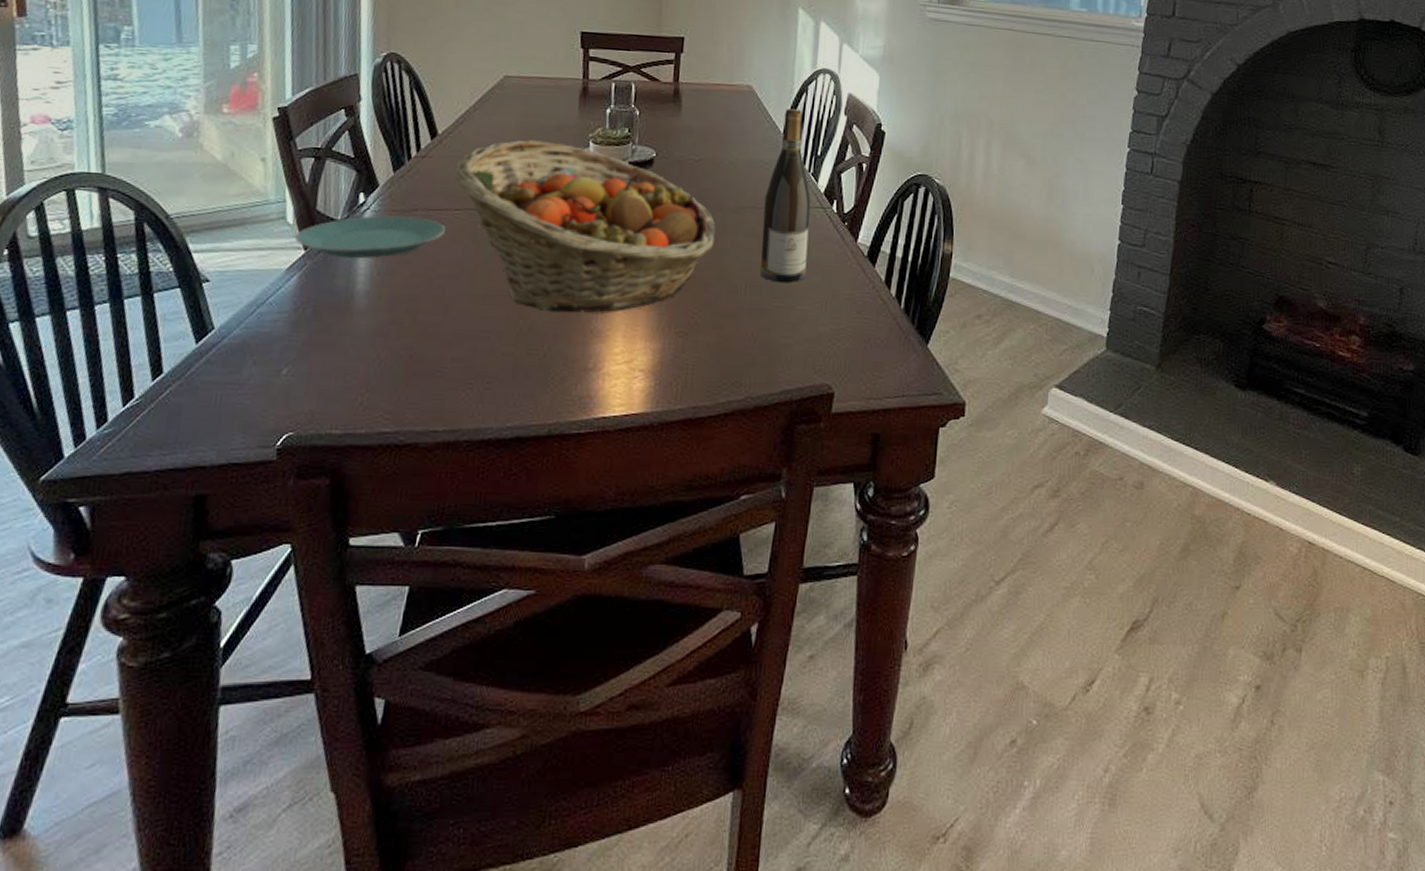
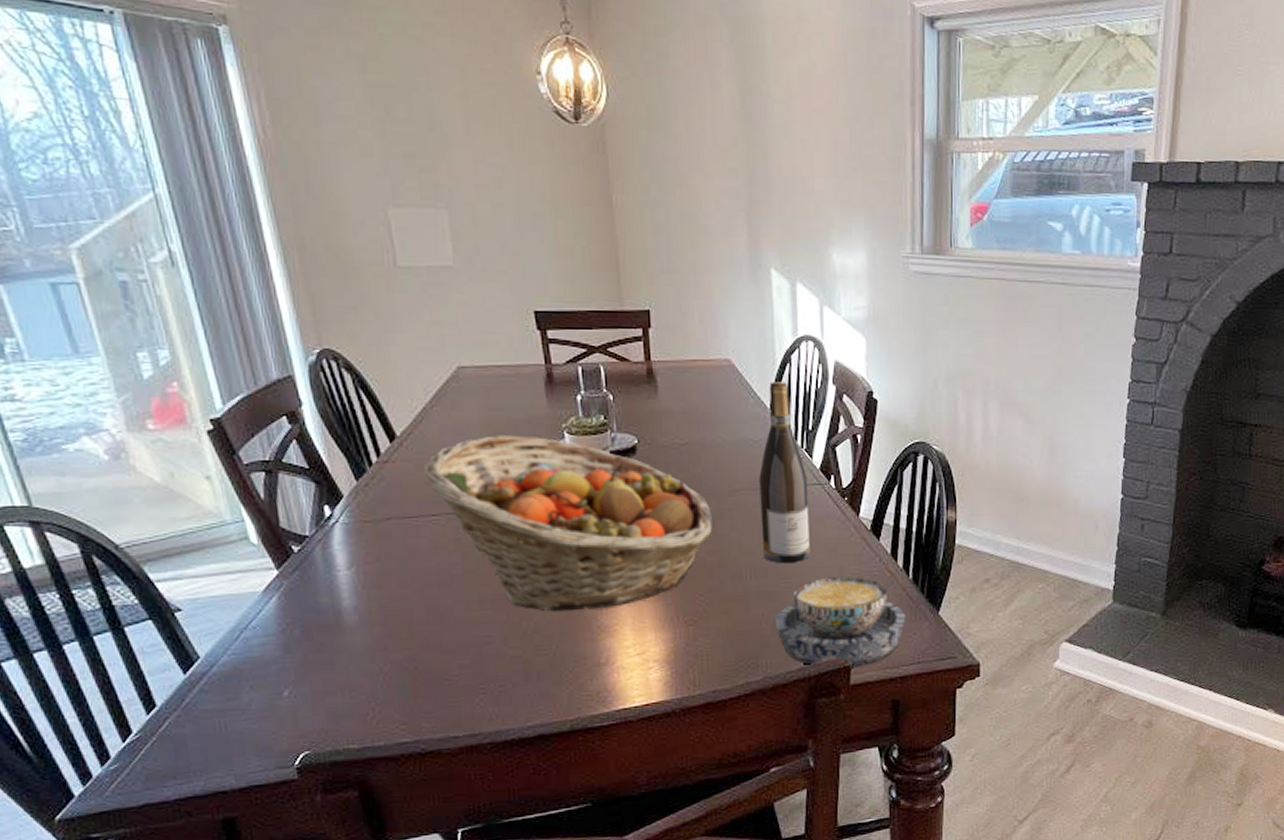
plate: present [295,215,447,259] -> none [264,526,427,575]
bowl: none [763,300,894,395] -> present [774,576,906,668]

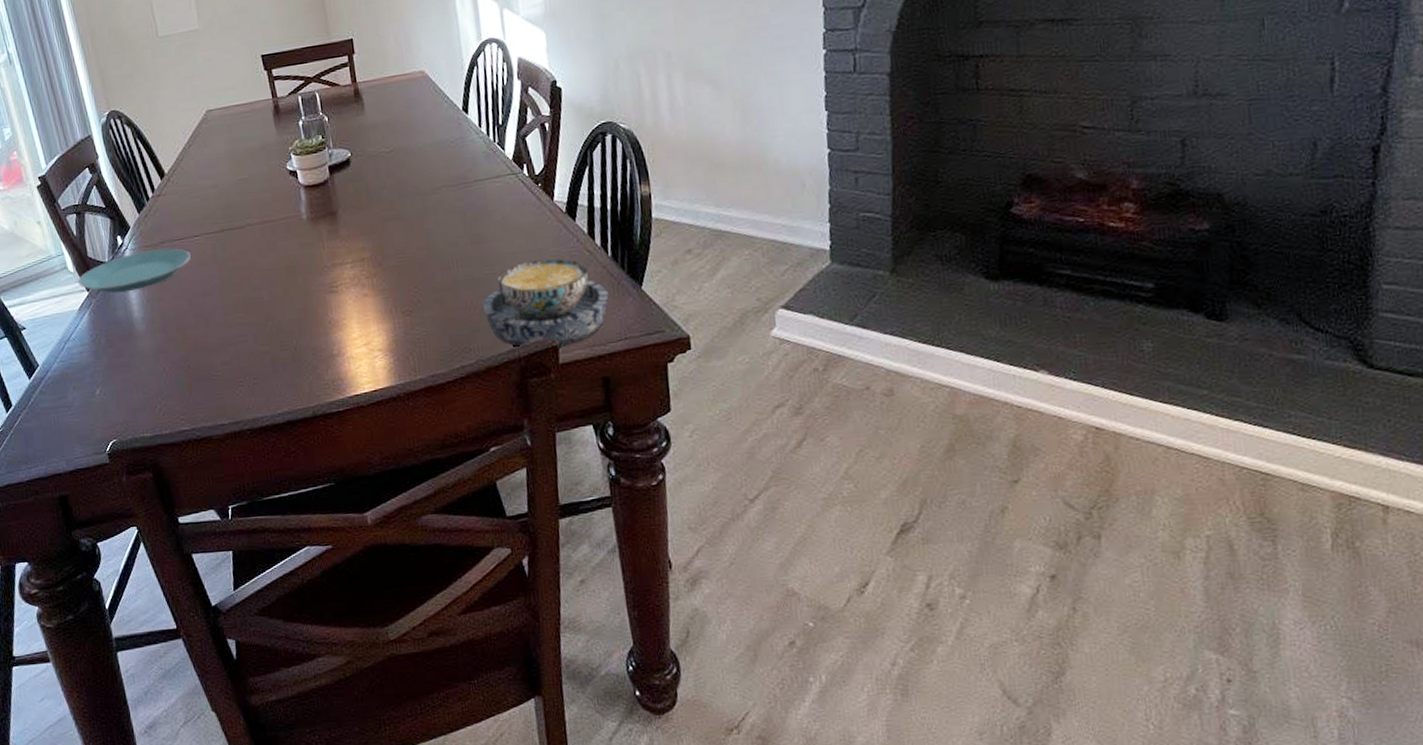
plate: none [264,526,427,575] -> present [78,248,192,294]
fruit basket: present [423,435,713,612] -> none [185,160,420,311]
wine bottle: present [759,382,810,564] -> none [457,83,511,252]

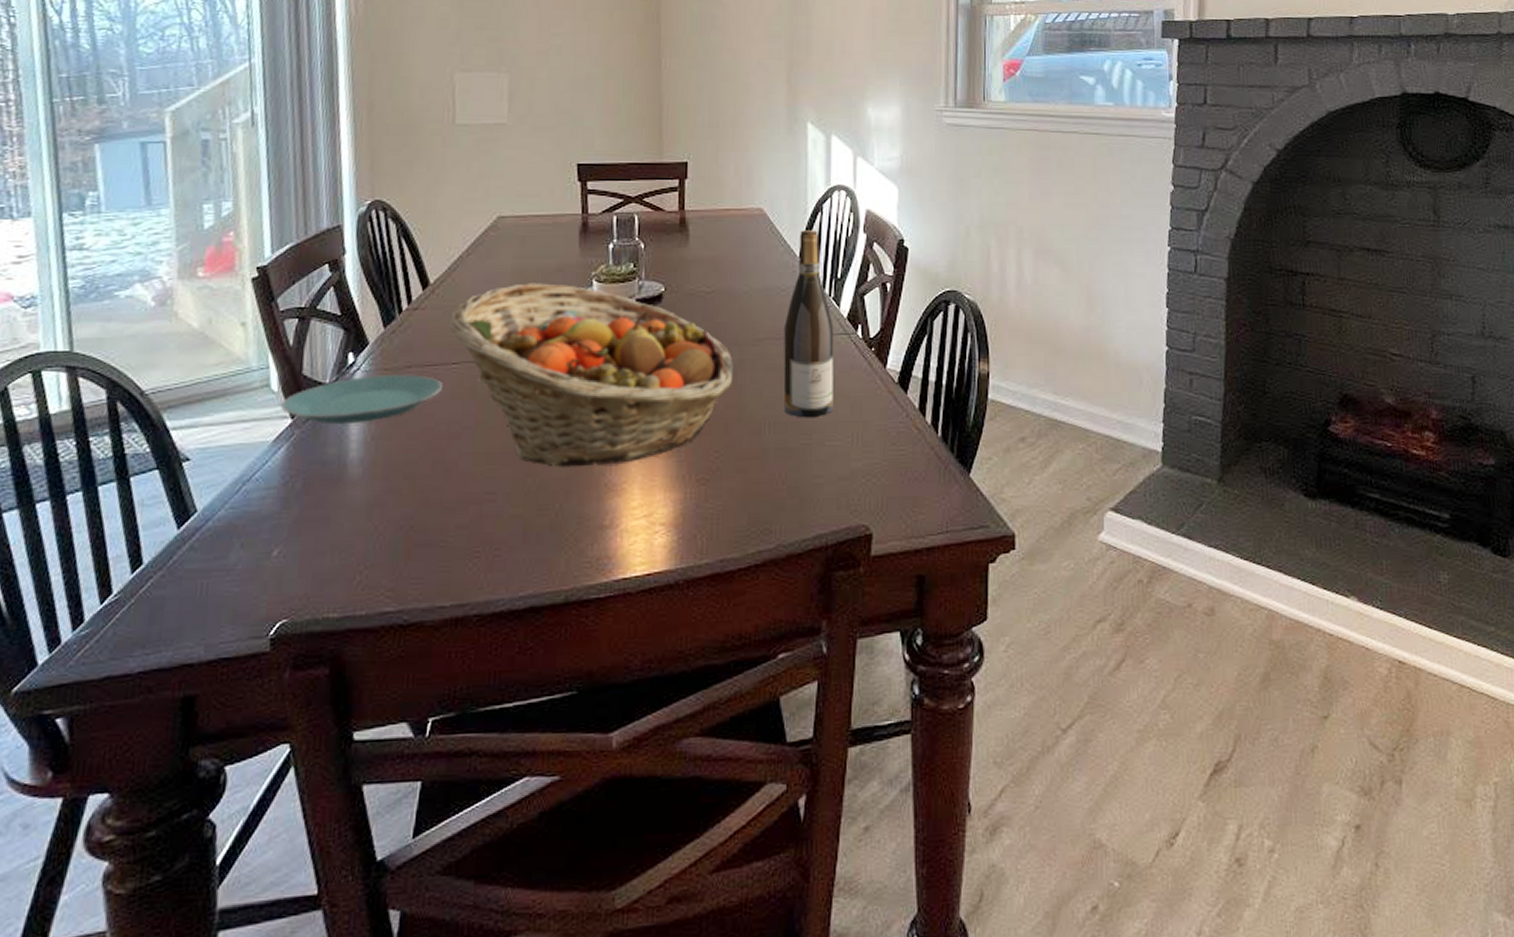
fruit basket: none [185,160,420,311] -> present [449,283,733,468]
wine bottle: none [457,83,511,252] -> present [783,230,834,418]
bowl: present [482,258,609,348] -> none [791,433,934,536]

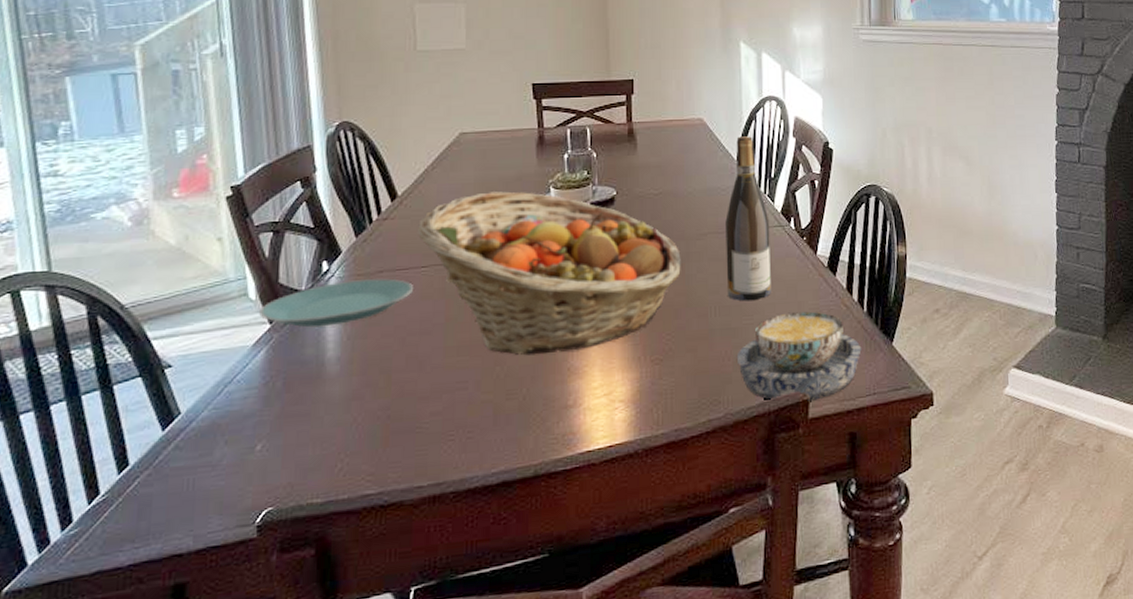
bowl: none [791,433,934,536] -> present [736,311,862,401]

